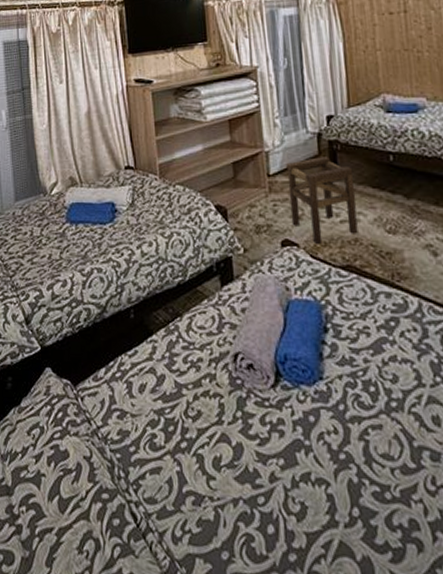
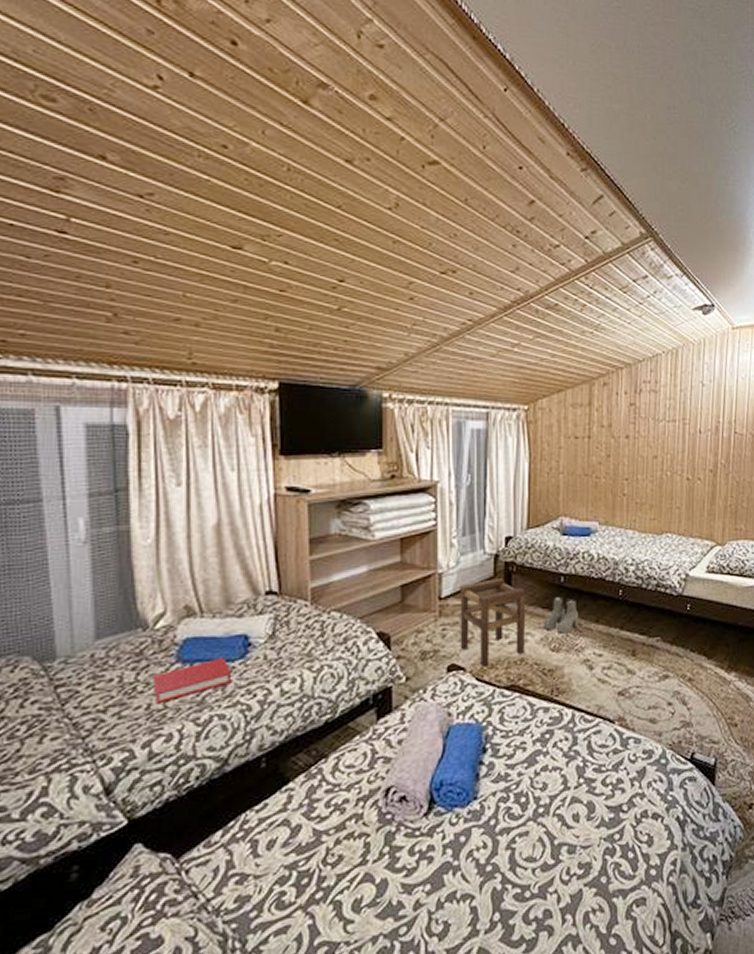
book: none [52,220,105,255] -> present [153,657,232,704]
boots: none [374,175,415,215] -> present [543,596,578,634]

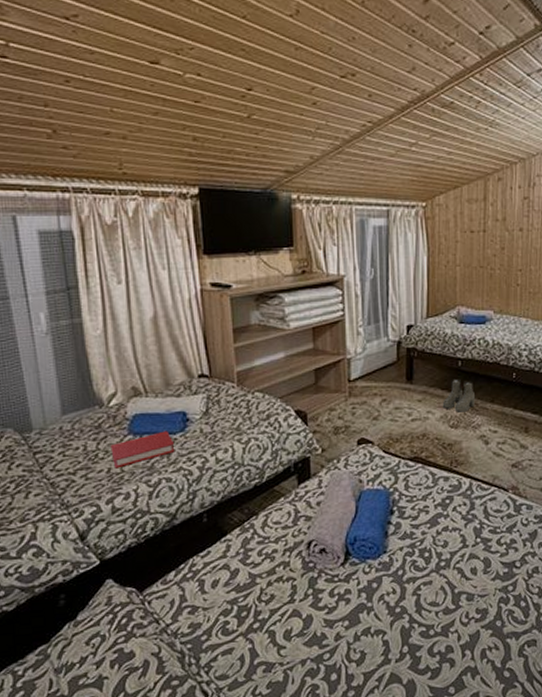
stool: present [460,578,526,666] -> none [367,363,427,440]

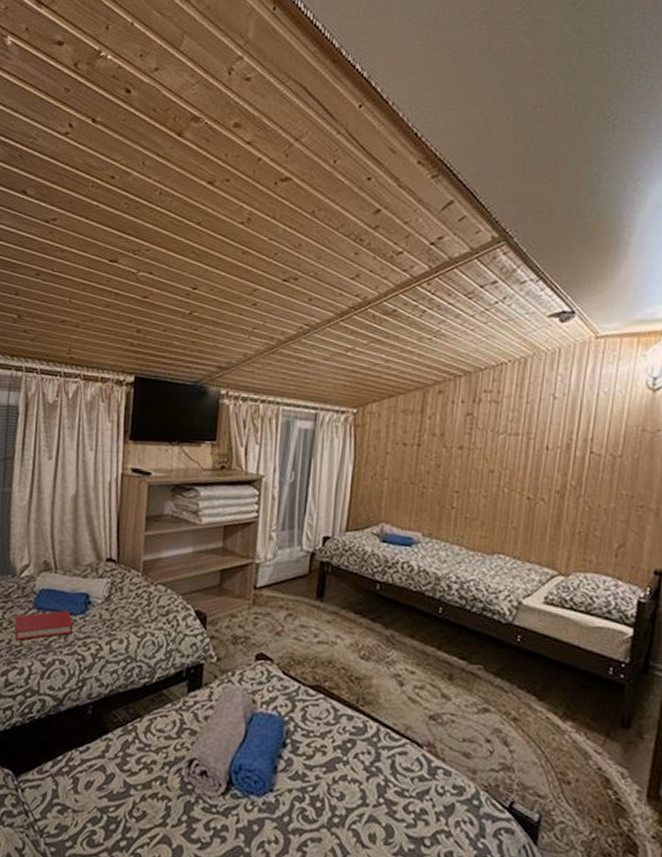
boots: present [442,378,475,412] -> none [353,603,392,644]

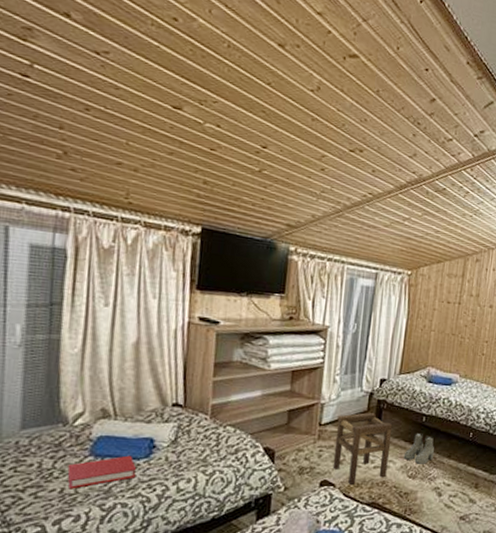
stool: none [270,576,339,661] -> present [332,412,393,485]
boots: none [353,603,392,644] -> present [403,432,434,464]

